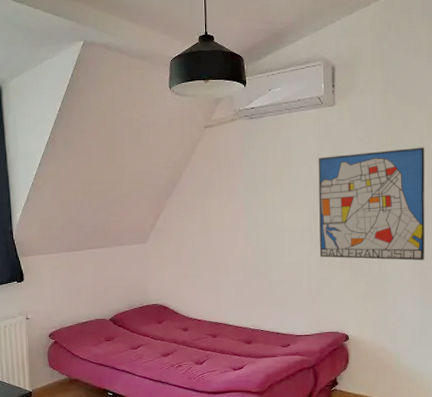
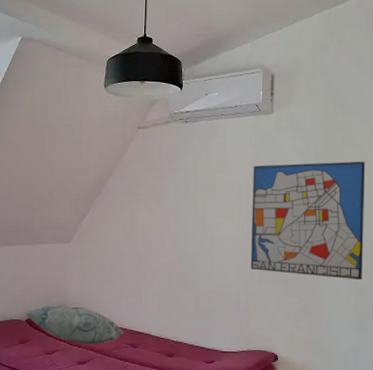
decorative pillow: none [108,303,204,337] -> present [24,305,124,344]

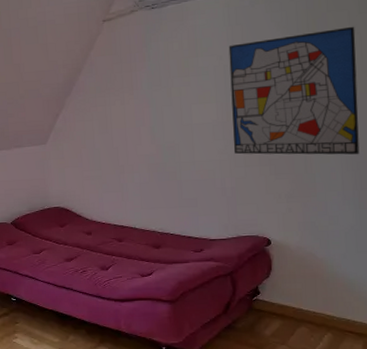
decorative pillow: present [24,305,124,344] -> none [9,206,109,241]

